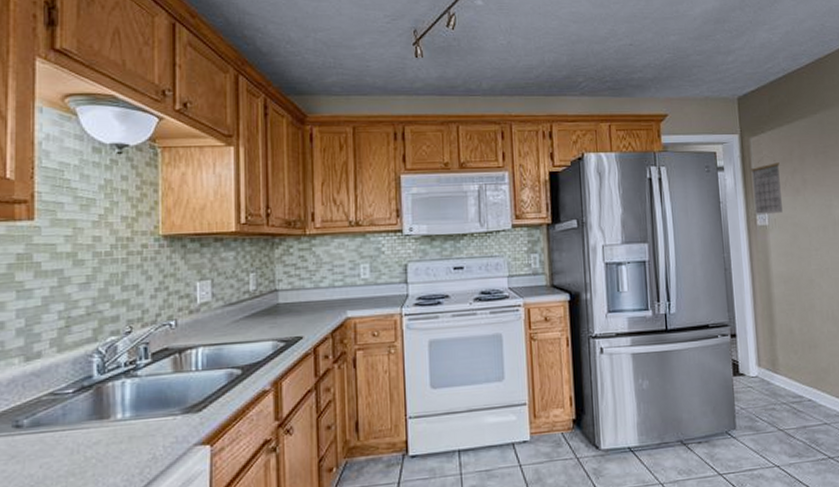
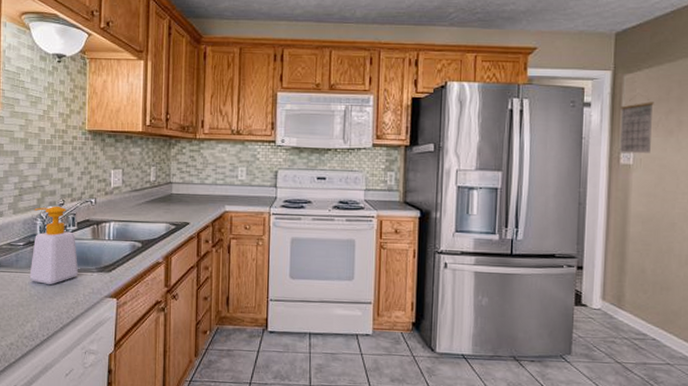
soap bottle: none [83,334,156,441] -> present [29,206,79,284]

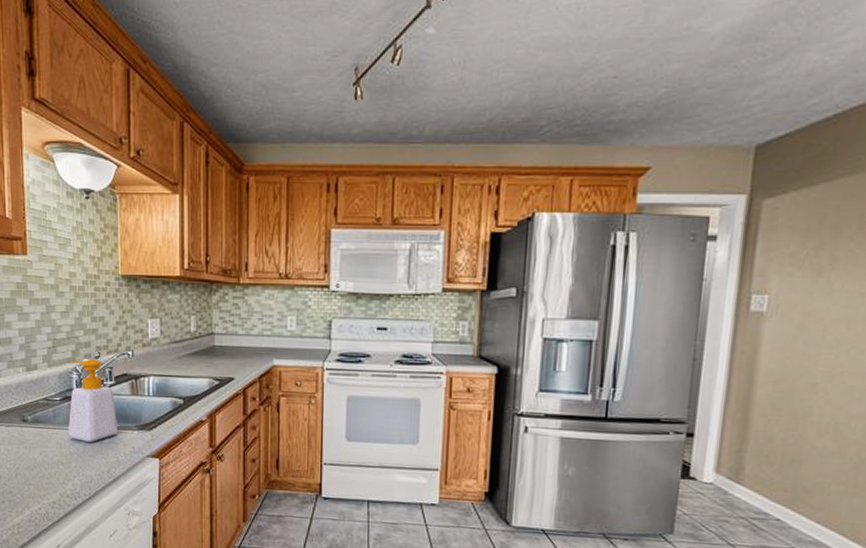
calendar: present [619,99,654,154] -> none [749,230,801,299]

